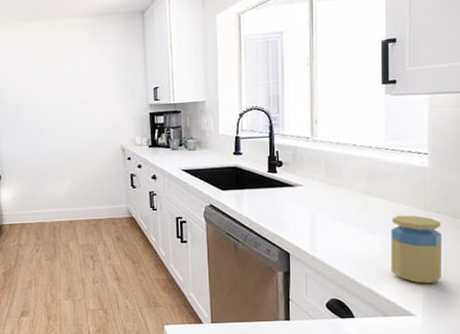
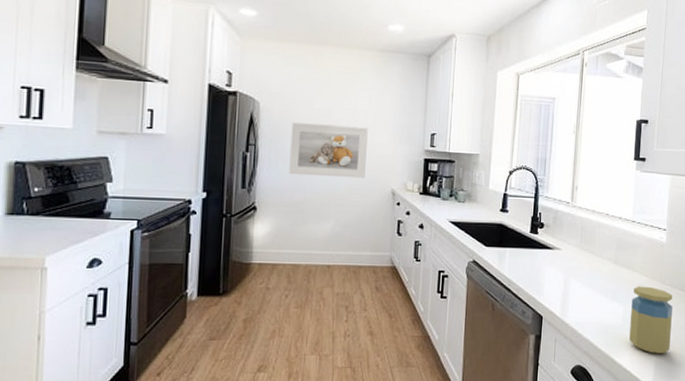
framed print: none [21,91,94,144] -> present [289,122,368,179]

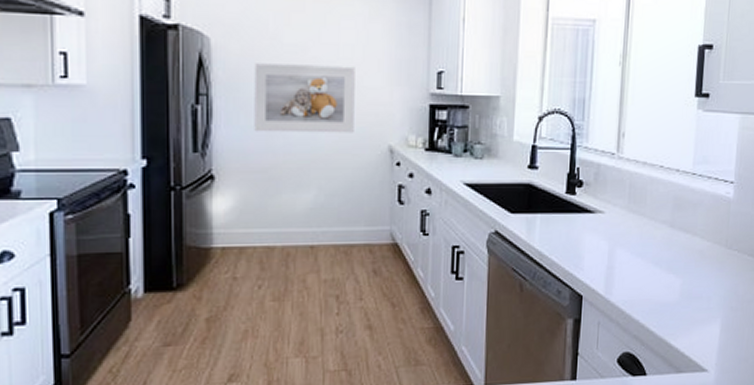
jar: present [629,286,673,354] -> none [688,253,741,334]

